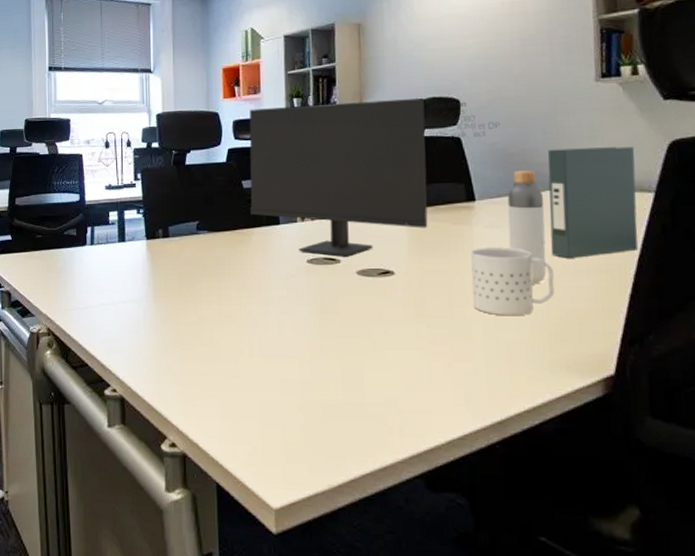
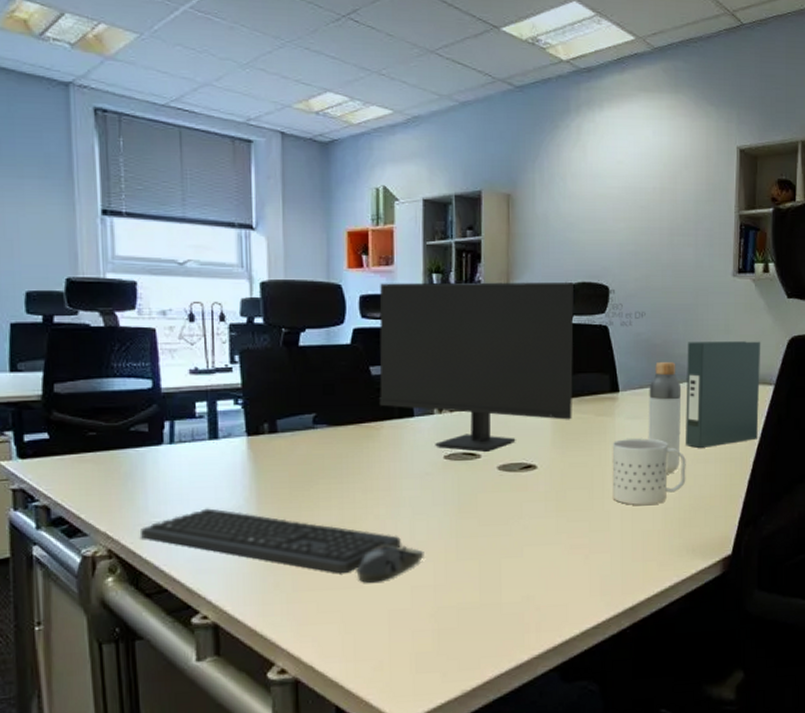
computer keyboard: none [69,299,272,362] -> present [139,508,402,573]
computer mouse: none [232,339,291,373] -> present [356,545,424,583]

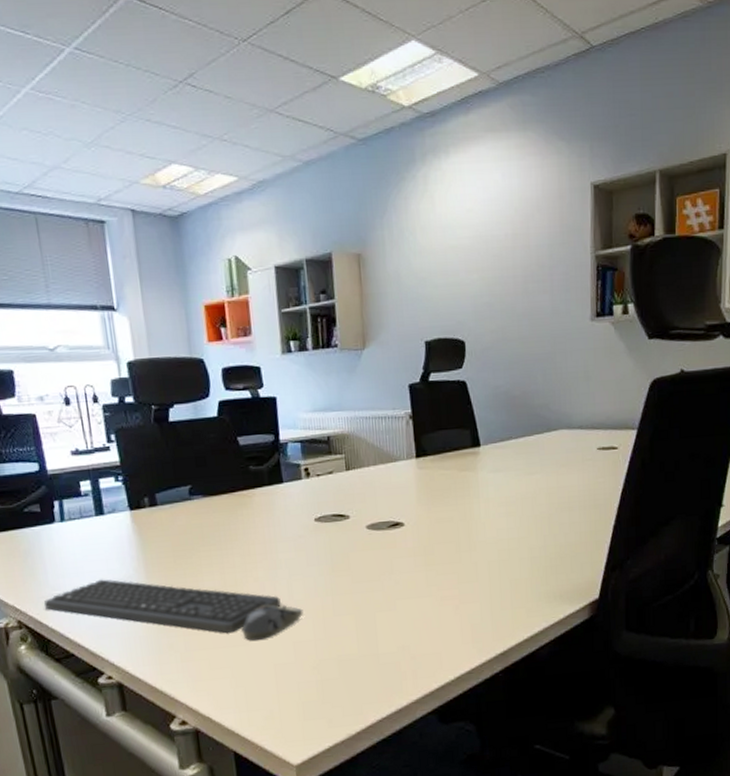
computer monitor: present [379,282,646,452] -> none [240,340,503,513]
mug: present [612,438,686,506] -> none [476,490,551,556]
bottle: present [648,361,682,474] -> none [510,412,544,524]
binder: present [686,341,761,448] -> none [547,386,623,497]

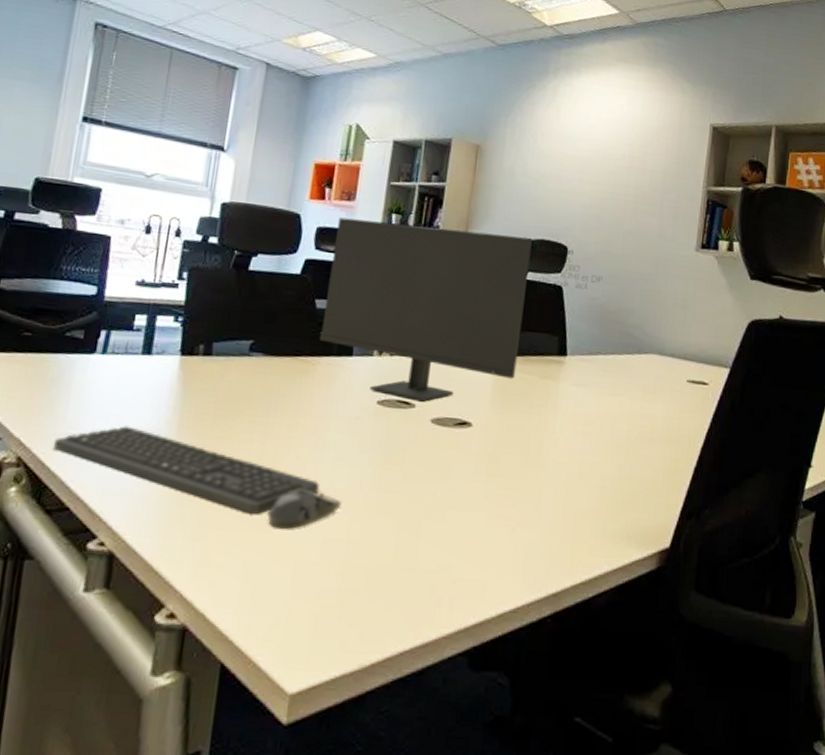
computer monitor: none [240,340,503,513] -> present [320,217,603,402]

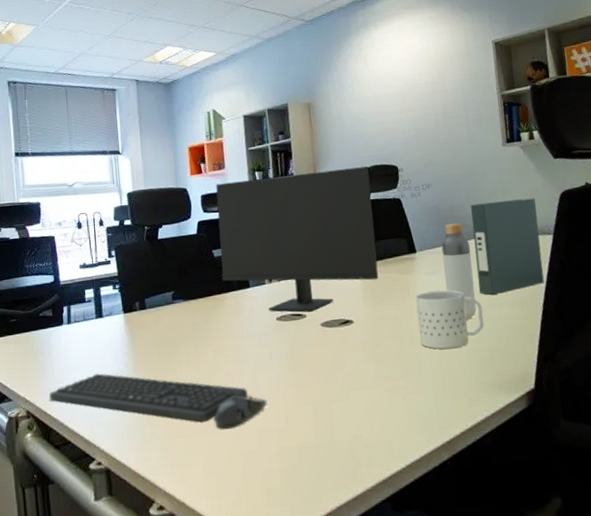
mug: none [547,406,630,482] -> present [415,290,484,349]
bottle: none [592,329,632,450] -> present [441,222,477,320]
binder: none [631,312,720,426] -> present [471,198,544,295]

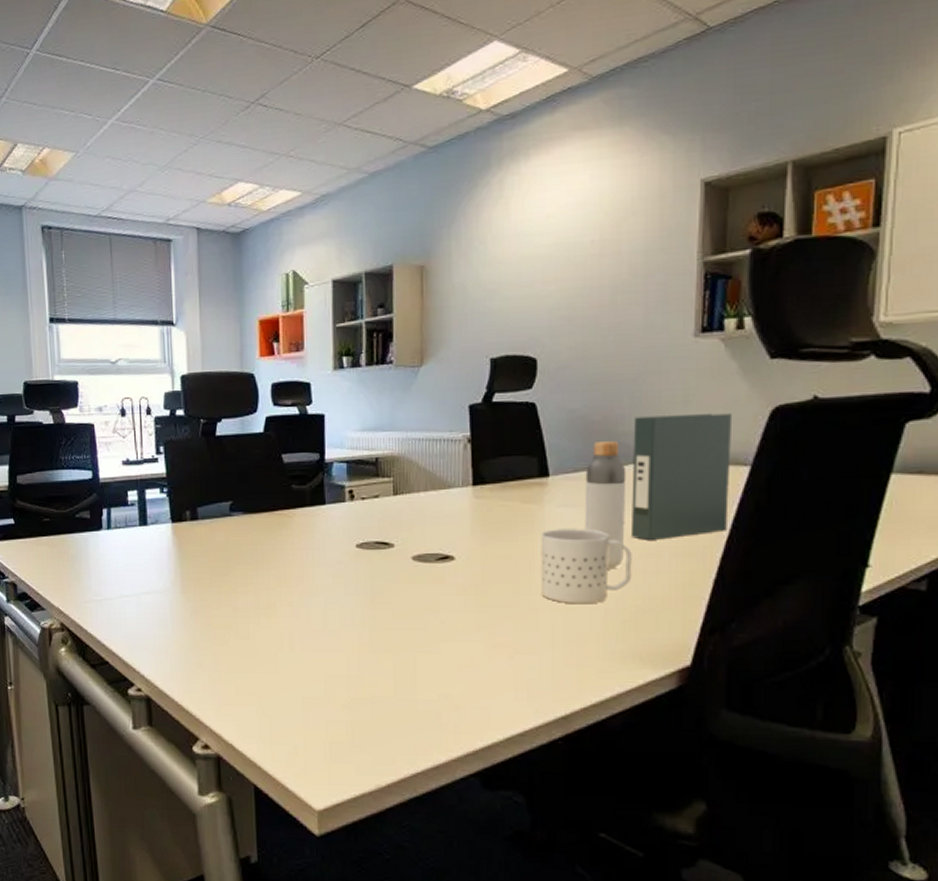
computer keyboard: present [49,373,249,422] -> none [85,589,315,657]
computer mouse: present [213,396,267,429] -> none [271,632,337,669]
computer monitor: present [216,166,431,312] -> none [290,357,581,541]

